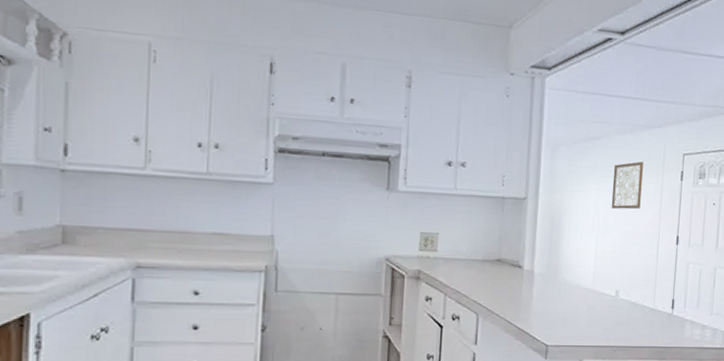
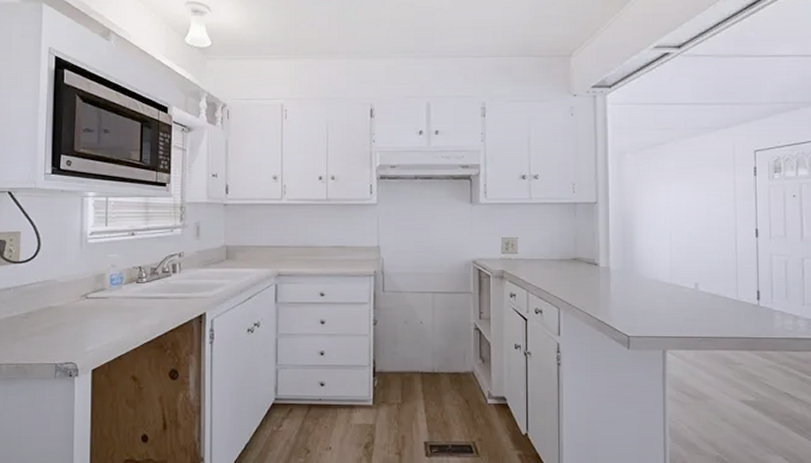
wall art: present [611,161,643,210] -> none [681,161,713,206]

